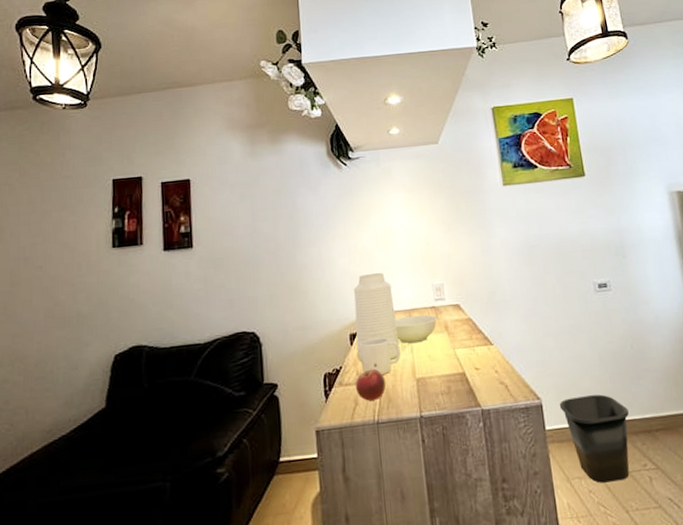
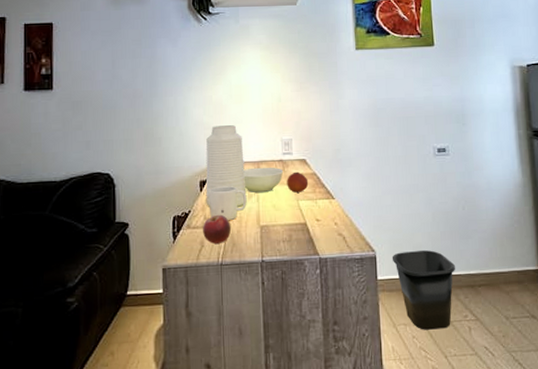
fruit: none [441,318,465,341] -> present [287,171,309,193]

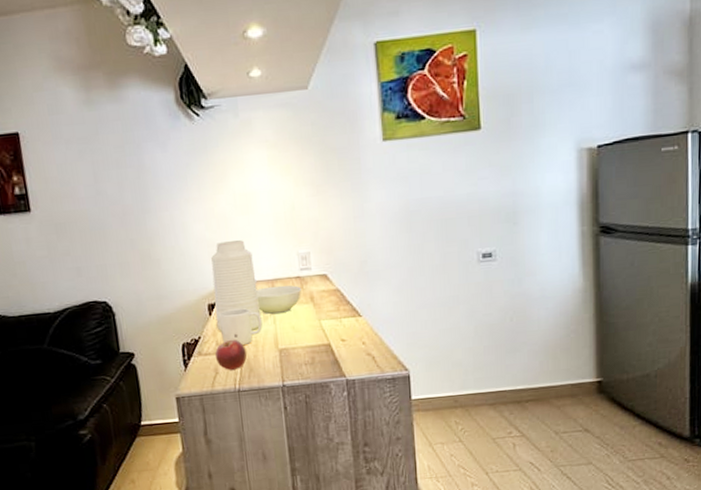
fruit: present [287,171,309,193] -> none [306,288,332,312]
waste bin: present [392,249,455,330] -> none [427,366,500,448]

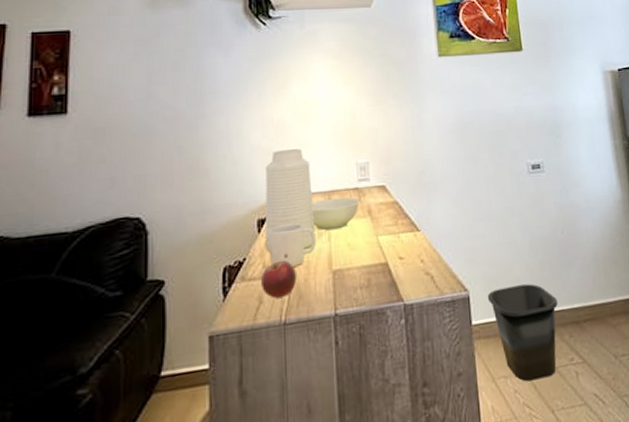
waste bin: none [427,366,500,448] -> present [487,283,558,382]

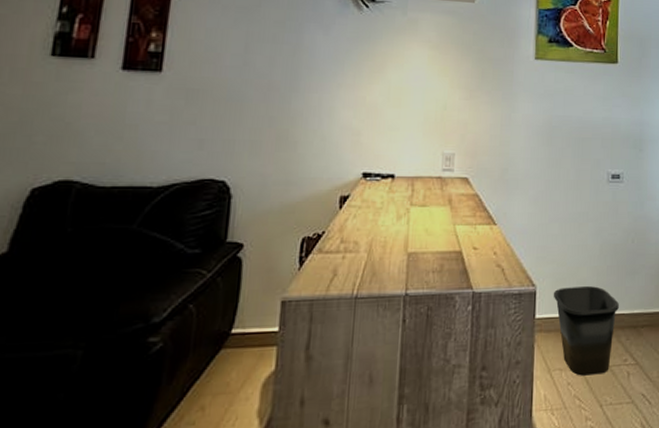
fruit: present [260,259,296,298] -> none [336,237,372,272]
vase: present [264,149,316,252] -> none [345,132,397,229]
mug: present [268,223,316,268] -> none [348,204,395,246]
bowl: present [311,197,360,230] -> none [393,184,442,213]

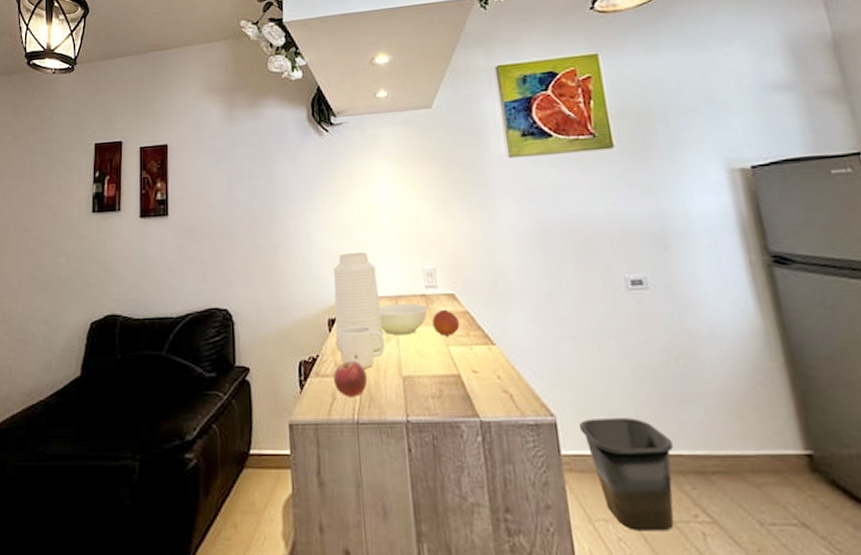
fruit: none [336,237,372,272] -> present [333,360,367,396]
vase: none [345,132,397,229] -> present [333,252,384,352]
mug: none [348,204,395,246] -> present [338,326,385,369]
bowl: none [393,184,442,213] -> present [378,303,428,334]
fruit: none [443,191,469,216] -> present [432,309,460,336]

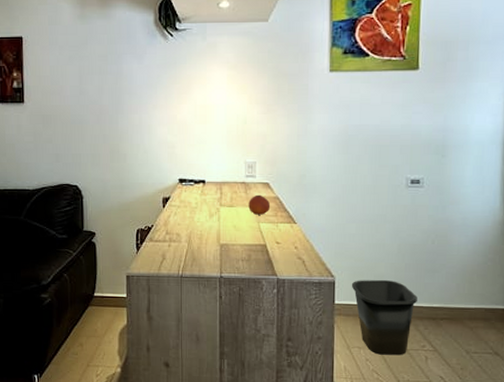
vase: present [333,252,384,352] -> none [168,145,208,225]
fruit: present [333,360,367,396] -> none [164,230,191,257]
mug: present [338,326,385,369] -> none [170,204,208,238]
bowl: present [378,303,428,334] -> none [206,188,246,212]

